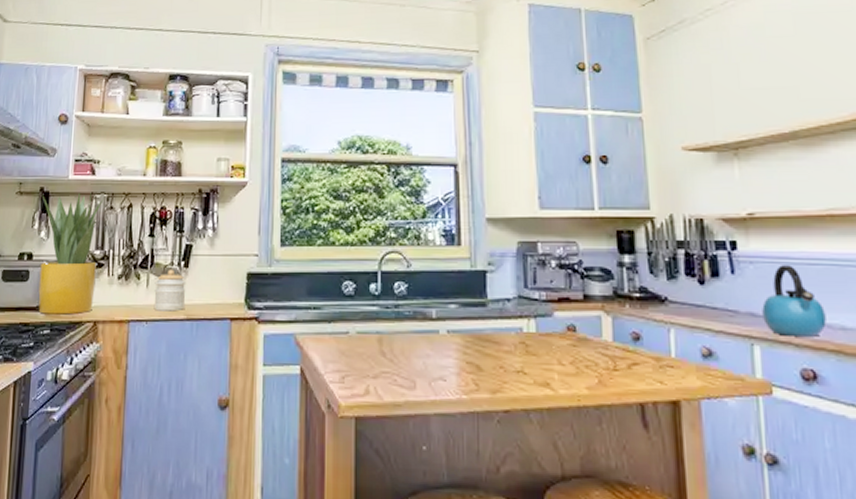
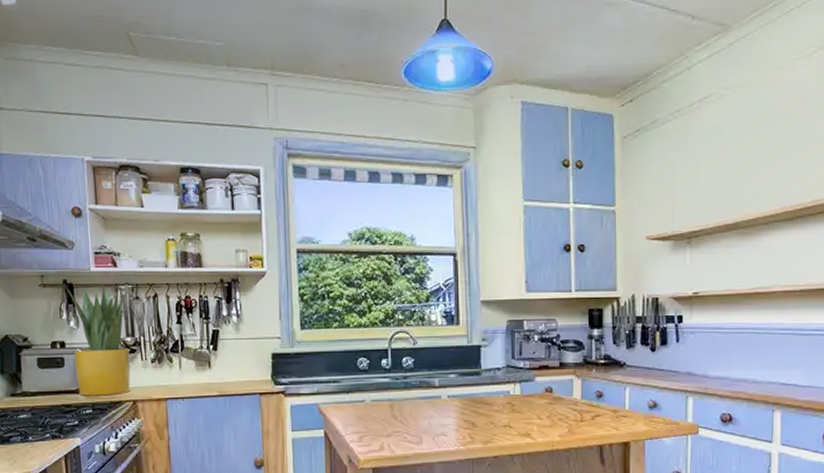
jar: present [153,269,186,312] -> none [187,352,218,389]
kettle: present [762,265,827,337] -> none [697,334,744,389]

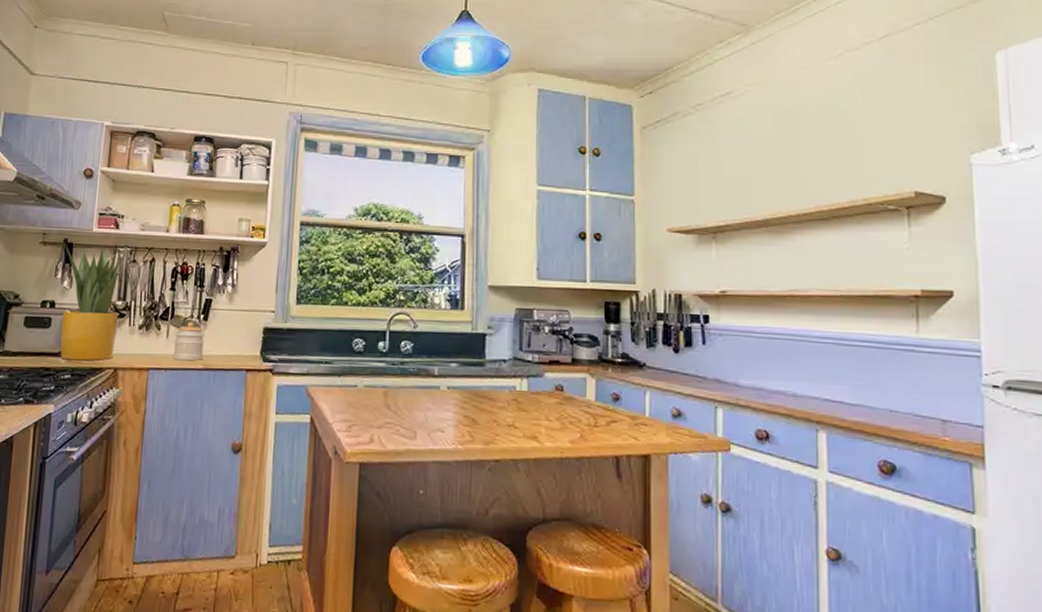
jar: none [187,352,218,389] -> present [173,321,205,362]

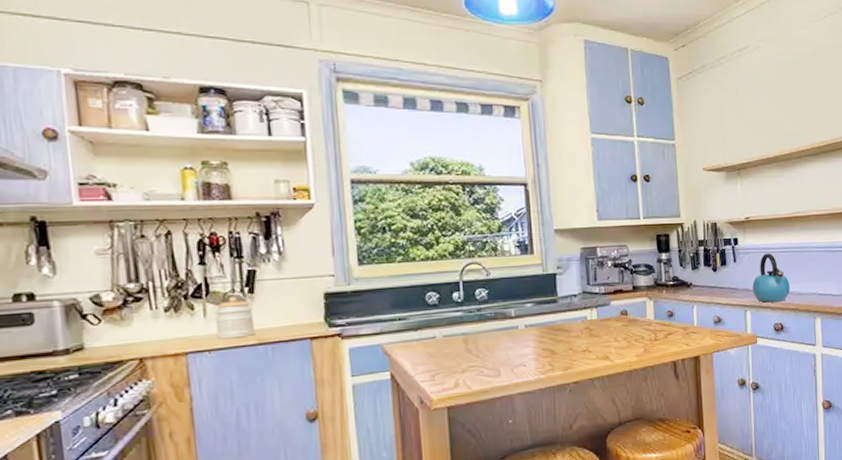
planter: present [60,245,127,361] -> none [34,220,135,359]
kettle: none [727,338,781,402] -> present [752,253,790,303]

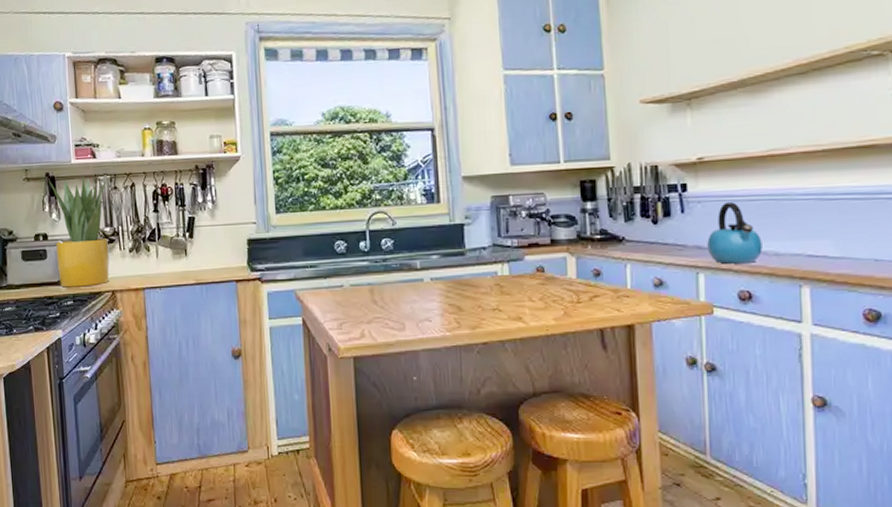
planter: none [34,220,135,359] -> present [48,174,110,288]
jar: present [214,296,256,340] -> none [164,240,194,278]

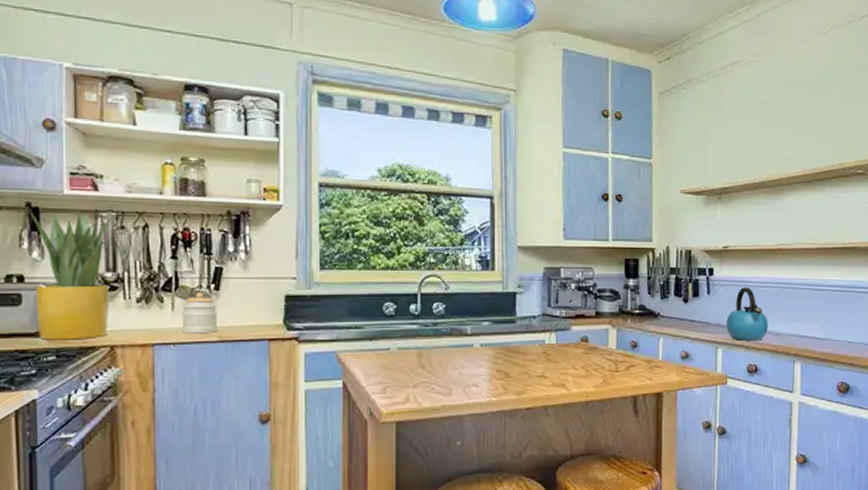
jar: none [164,240,194,278] -> present [181,292,218,334]

